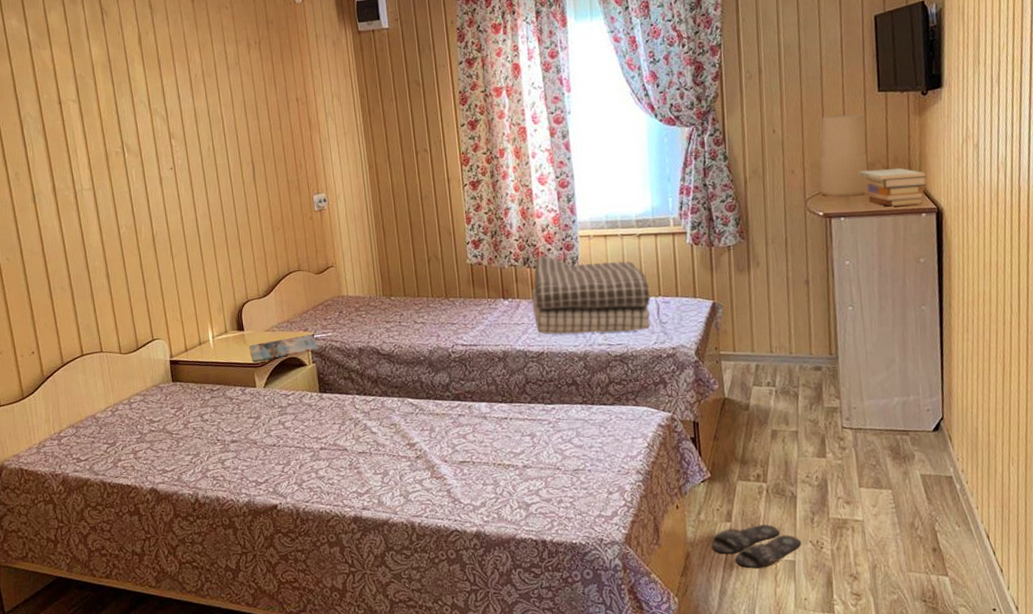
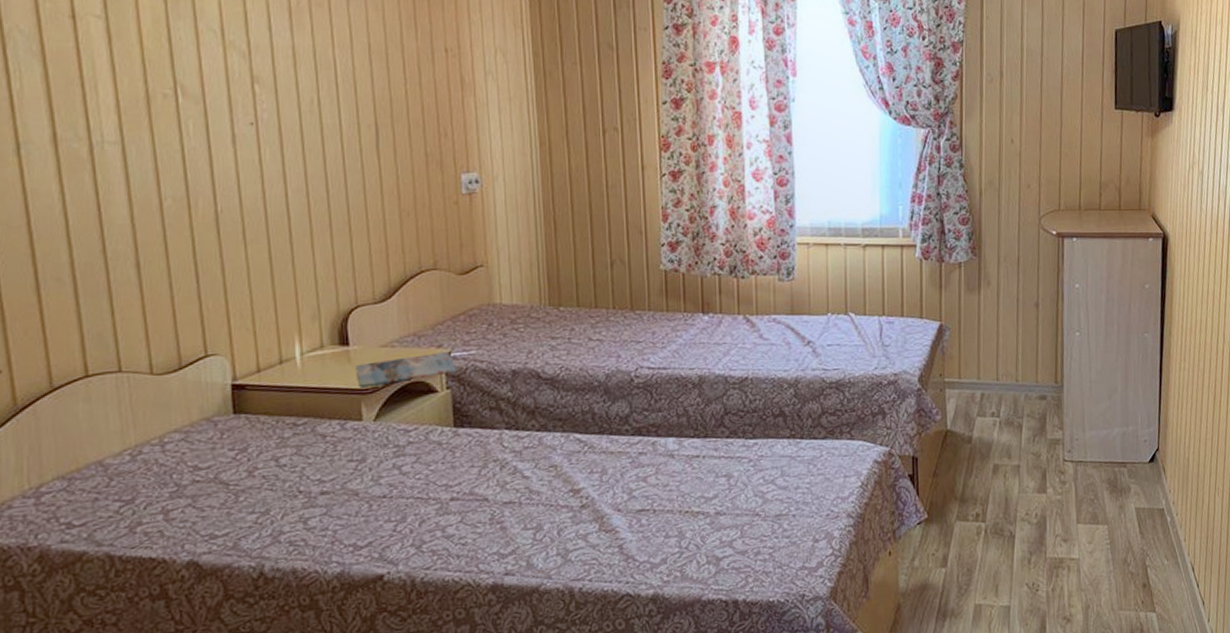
towel: present [531,256,651,335] -> none [737,264,873,357]
slippers: present [712,524,802,569] -> none [925,568,1018,617]
vase: present [820,113,868,197] -> none [1054,130,1102,216]
books: present [858,168,927,207] -> none [1092,189,1155,229]

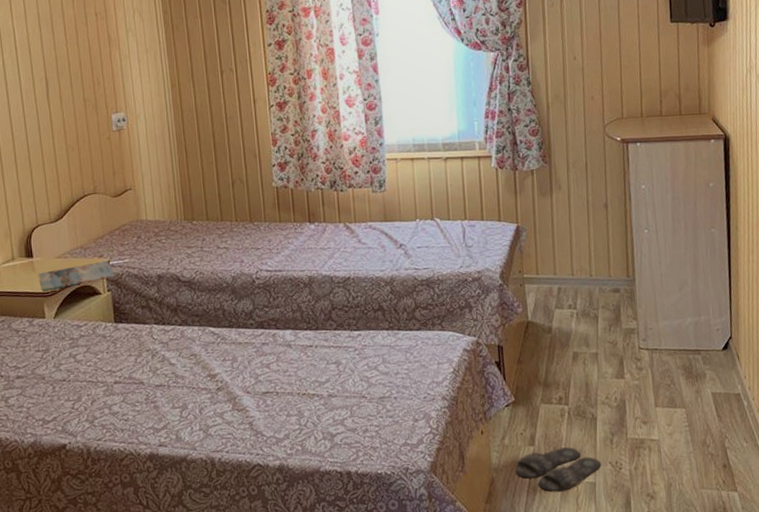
slippers: none [925,568,1018,617] -> present [516,447,602,492]

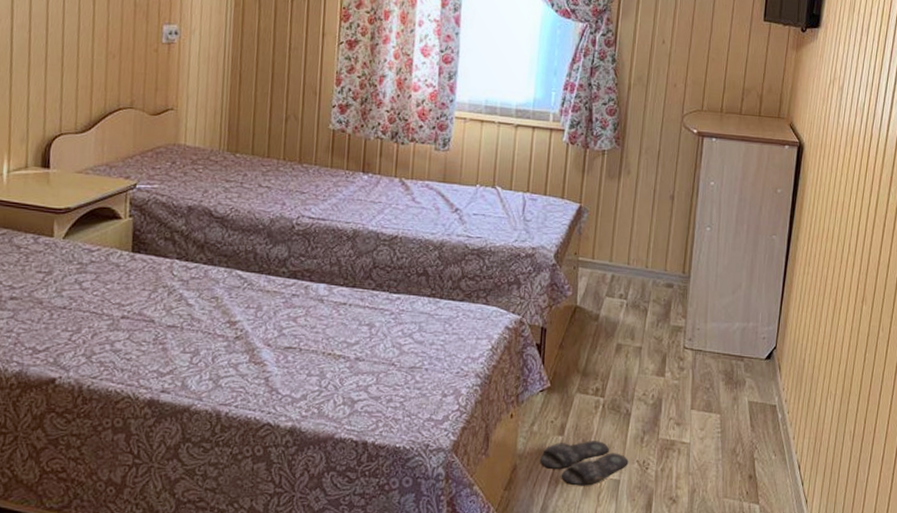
magazine: present [39,261,115,292] -> none [53,183,141,208]

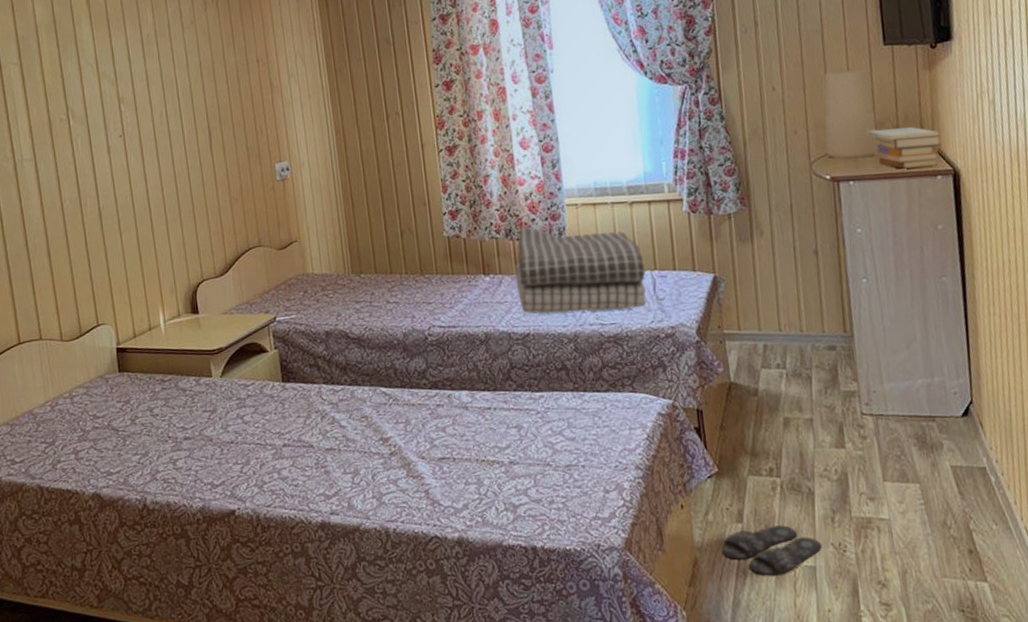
towel: none [393,132,519,226] -> present [515,227,646,314]
vase: none [697,36,748,120] -> present [823,69,878,159]
books: none [734,95,794,136] -> present [866,127,941,169]

